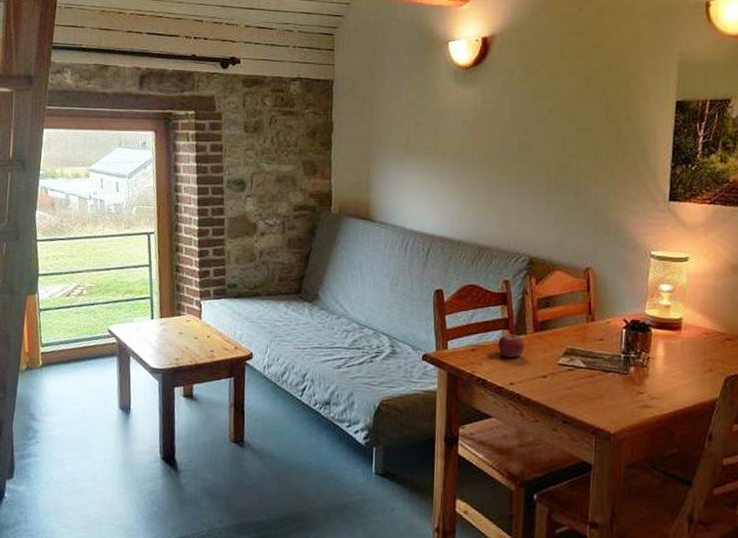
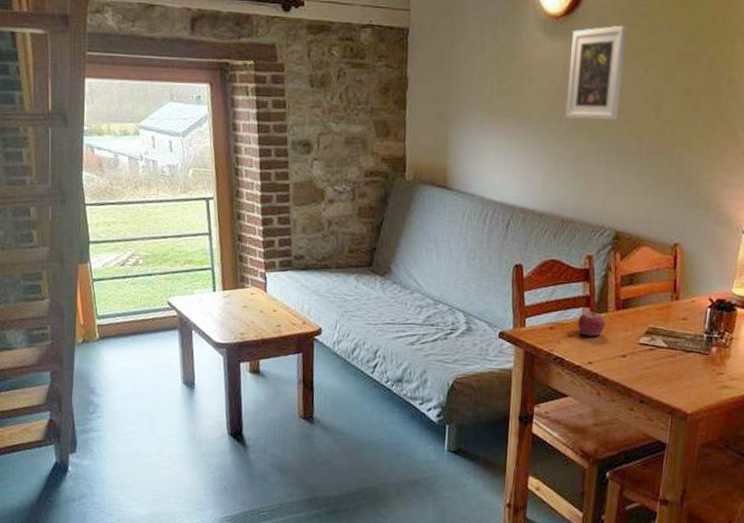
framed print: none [478,73,530,157] -> present [565,25,627,121]

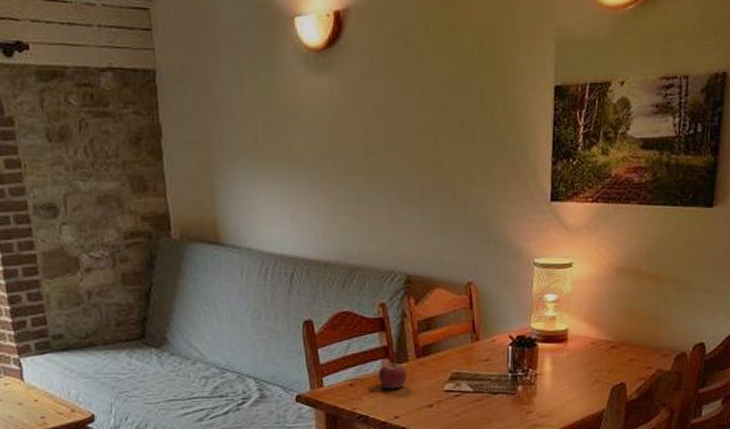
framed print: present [565,25,627,121] -> none [337,56,396,160]

